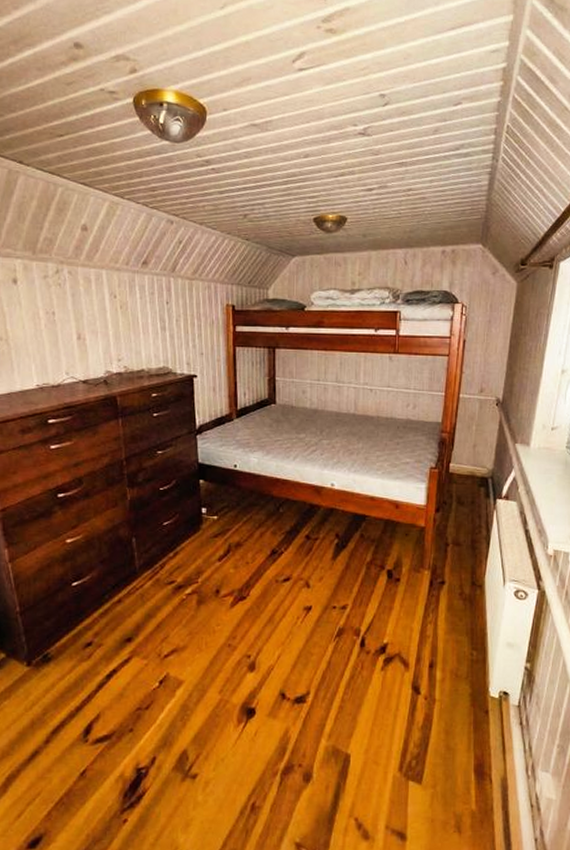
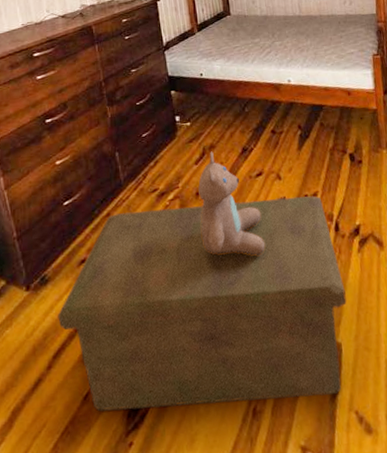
storage bench: none [59,601,362,800] -> present [58,196,347,412]
teddy bear: none [218,549,284,660] -> present [198,151,266,256]

